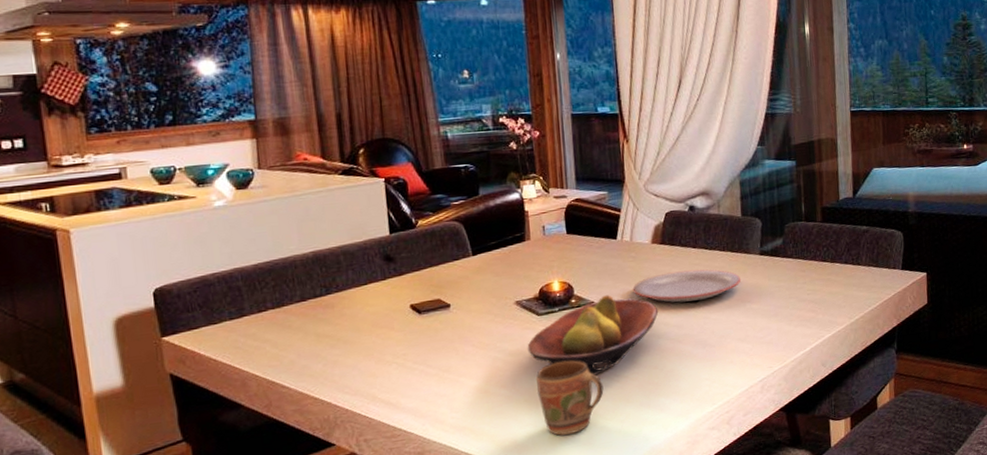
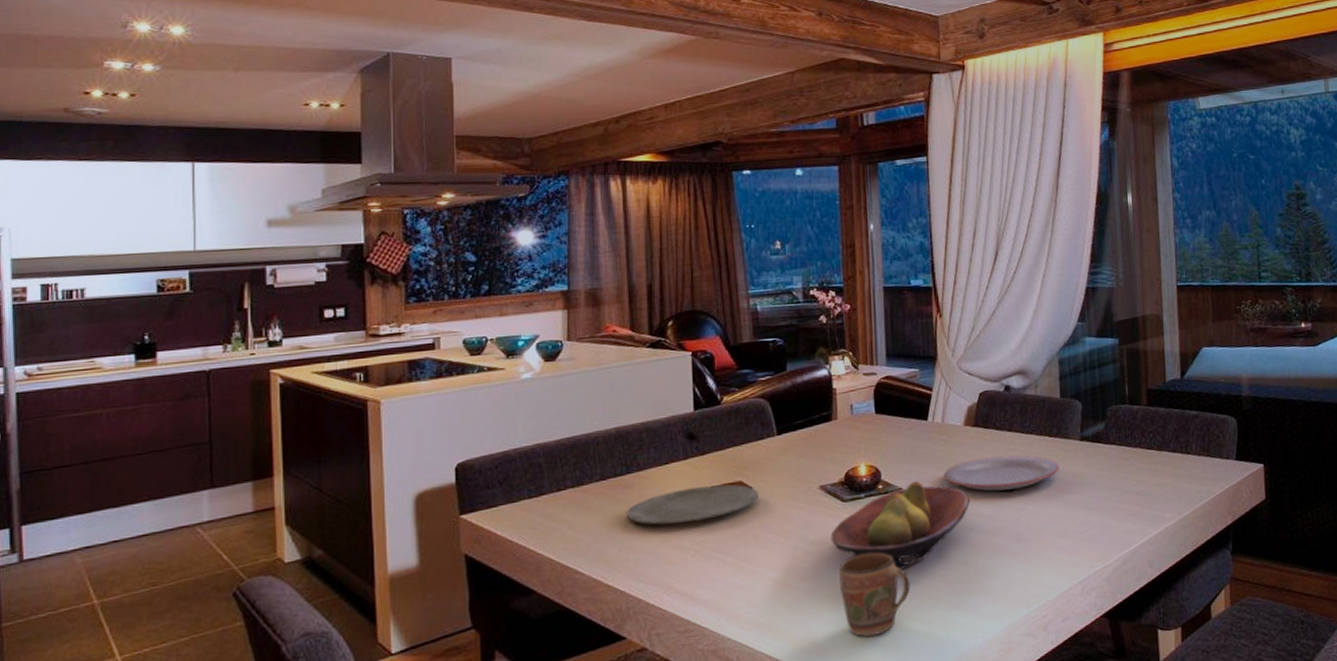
plate: none [328,302,457,341] -> present [626,484,759,525]

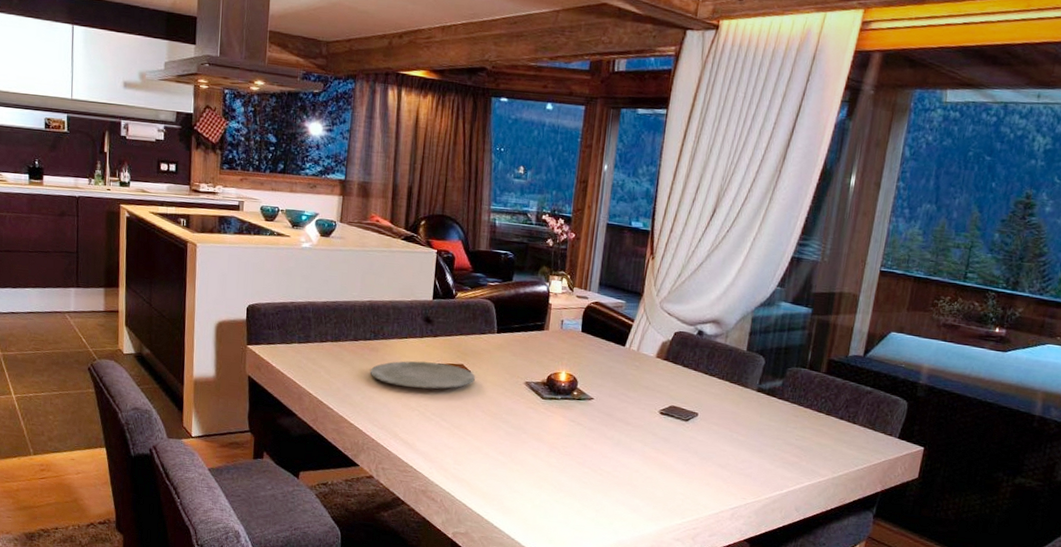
fruit bowl: present [830,481,971,570] -> none [527,395,650,464]
mug: present [839,552,911,637] -> none [529,443,587,510]
plate: present [943,455,1060,492] -> none [630,387,734,421]

